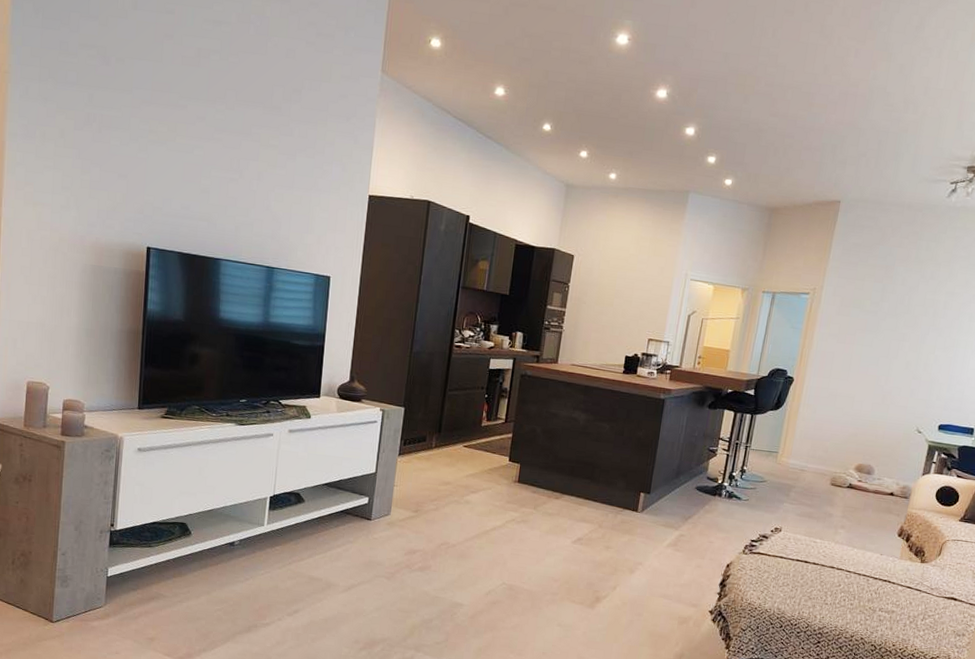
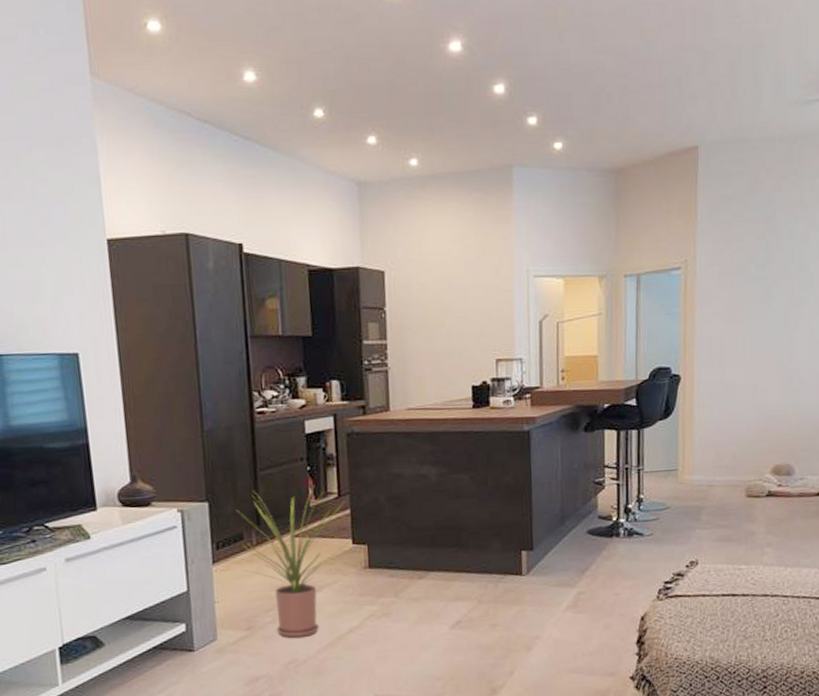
house plant: none [420,405,509,527] -> present [236,486,346,639]

